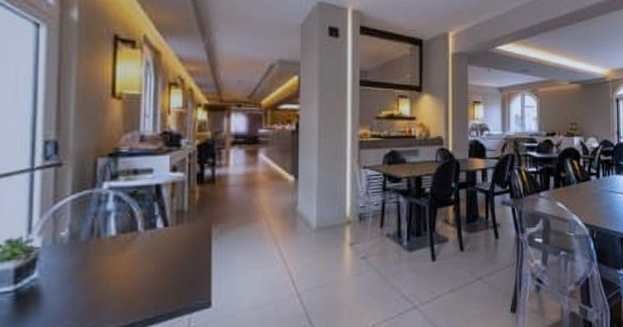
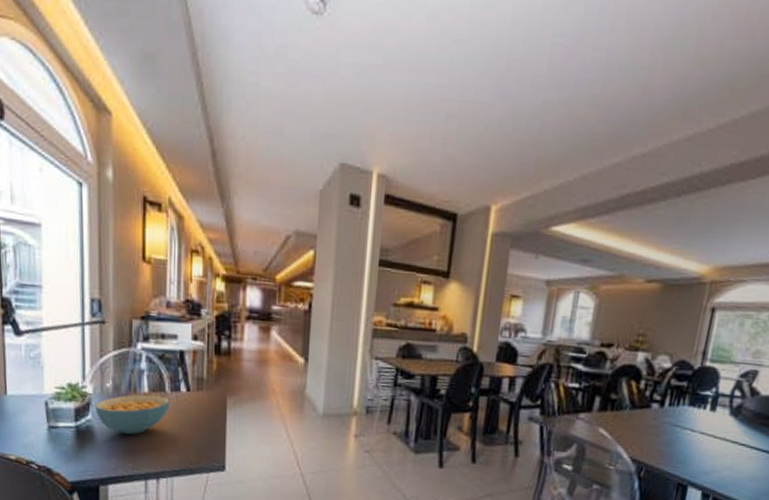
cereal bowl: none [44,236,144,288] -> present [95,394,170,435]

